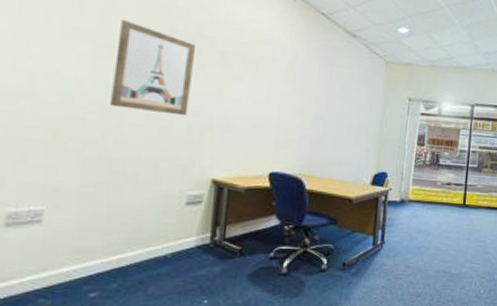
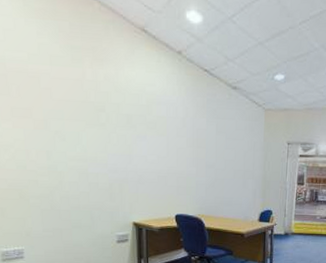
wall art: present [110,19,197,116] -> none [48,96,108,173]

